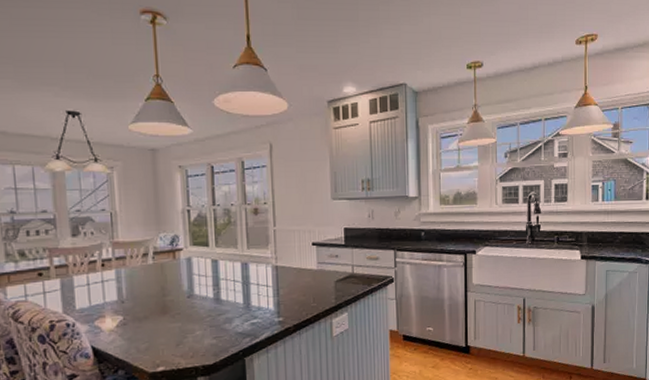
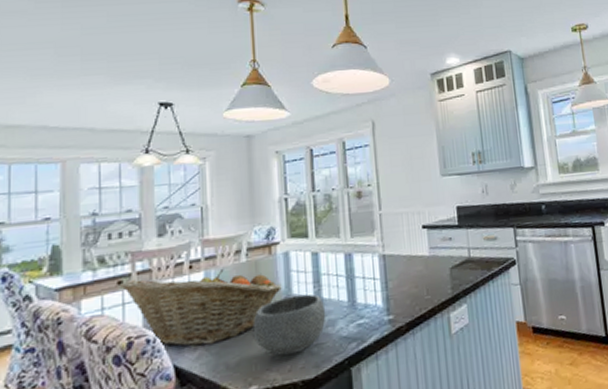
fruit basket: none [40,268,185,332] -> present [120,268,282,347]
bowl: none [159,295,224,344] -> present [253,293,326,356]

